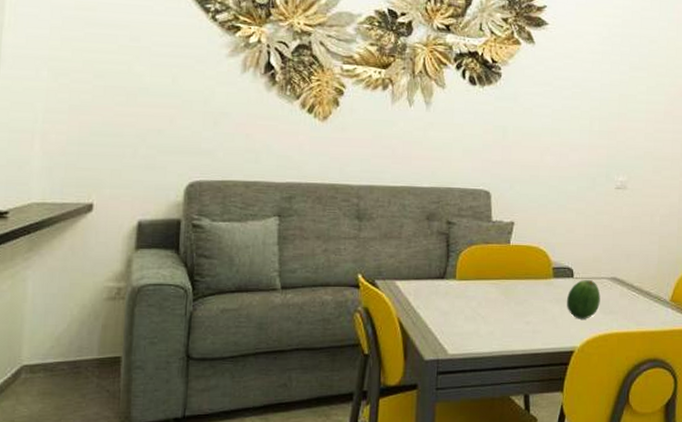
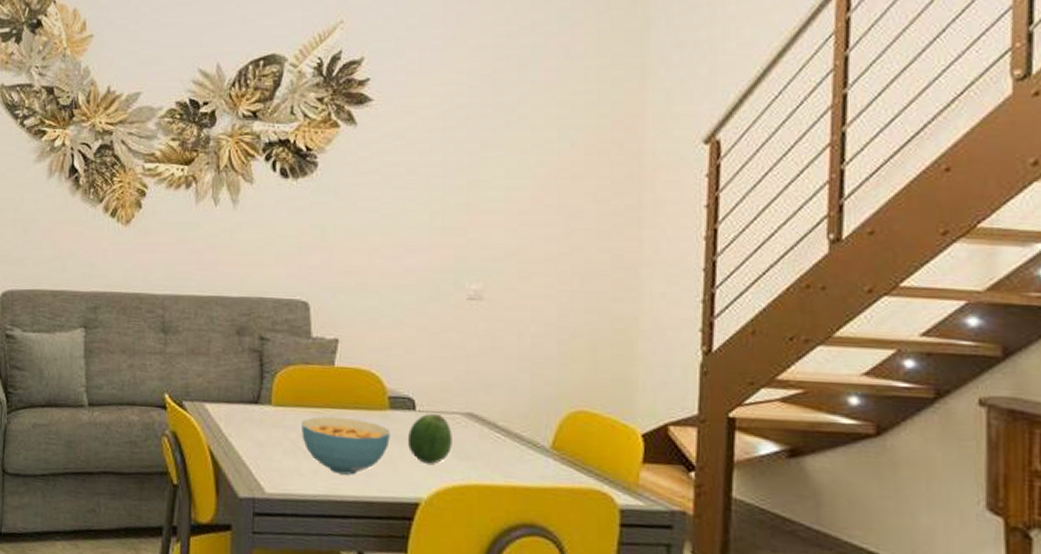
cereal bowl: none [481,287,553,333] -> present [302,417,390,475]

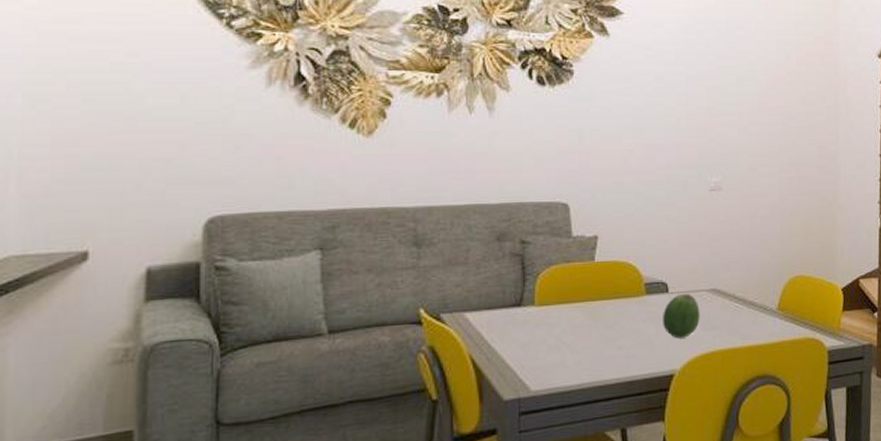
cereal bowl: present [302,417,390,475] -> none [565,308,647,361]

